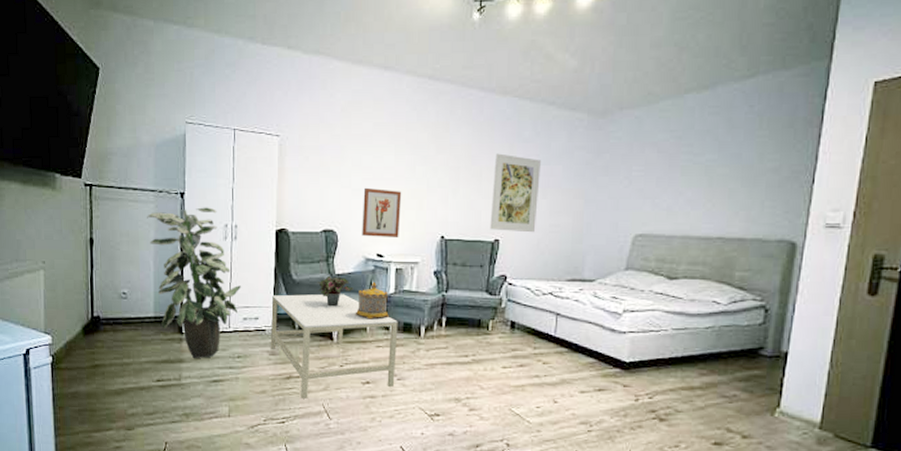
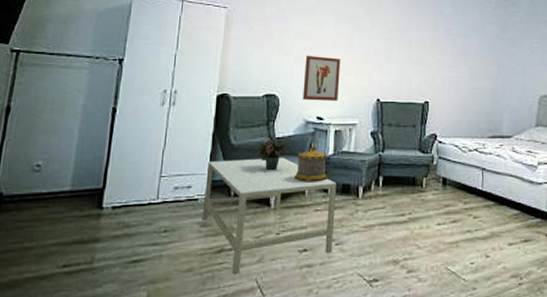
indoor plant: present [147,207,242,358] -> none [77,73,176,236]
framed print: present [490,153,541,233] -> none [420,27,460,95]

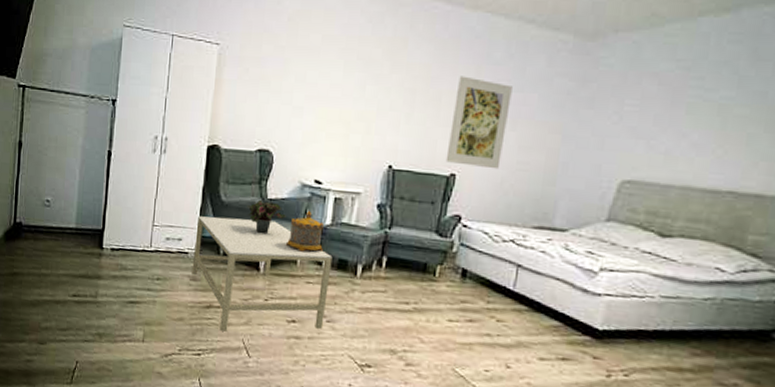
wall art: present [303,55,341,101] -> none [300,105,348,163]
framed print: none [420,27,460,95] -> present [445,76,513,170]

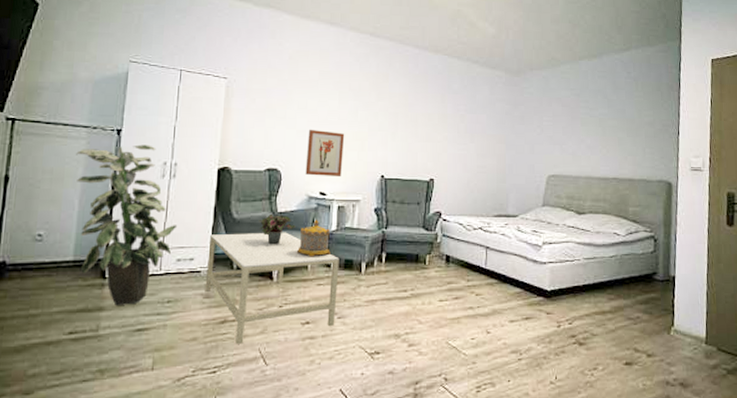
indoor plant: none [76,116,167,277] -> present [76,144,178,305]
wall art: none [300,105,348,163] -> present [305,129,345,176]
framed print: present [445,76,513,170] -> none [425,102,468,173]

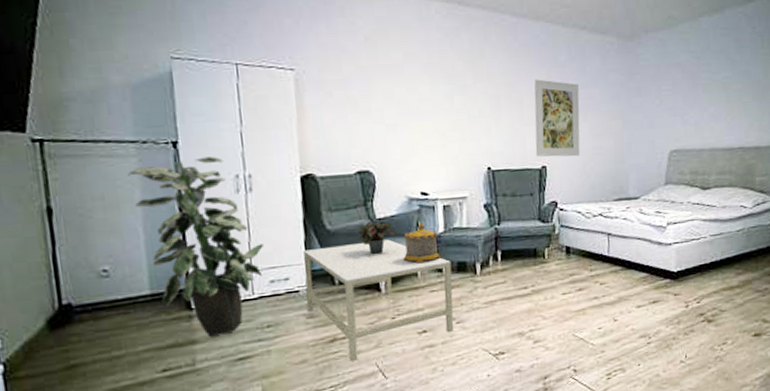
wall art: present [305,129,345,176] -> none [399,121,443,175]
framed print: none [425,102,468,173] -> present [534,79,580,157]

